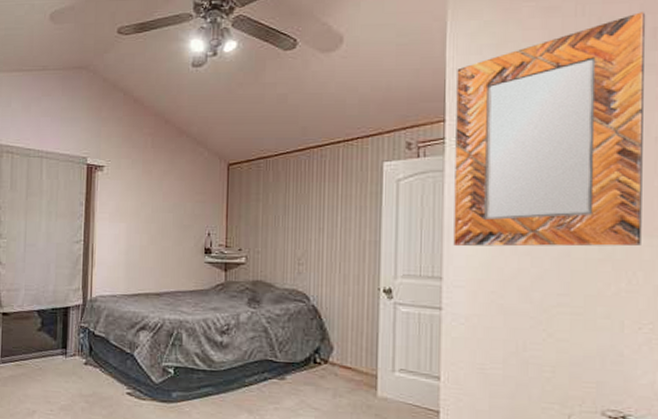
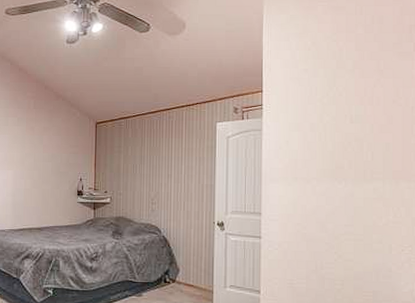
home mirror: present [453,12,646,247] -> none [269,13,405,189]

